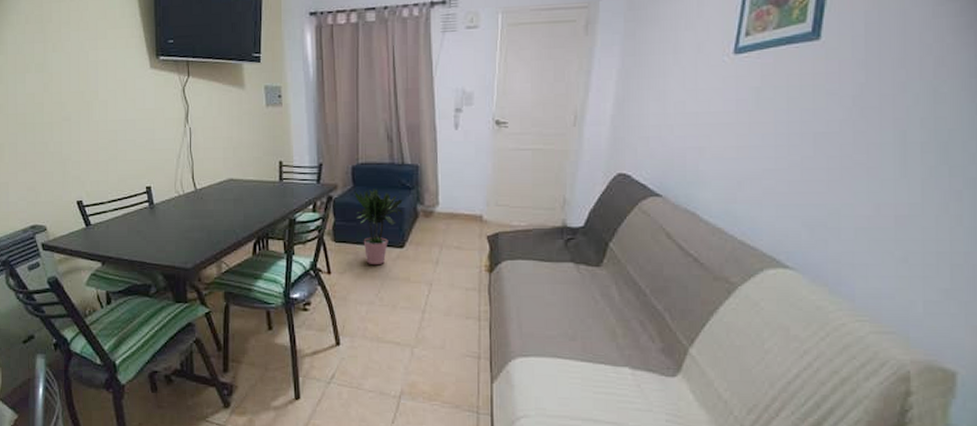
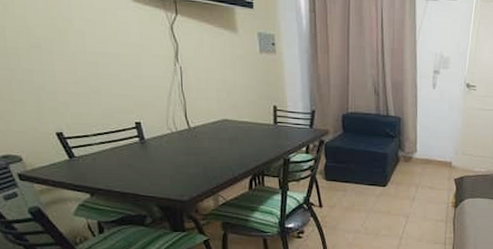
potted plant: present [355,188,404,265] -> none [344,135,388,201]

